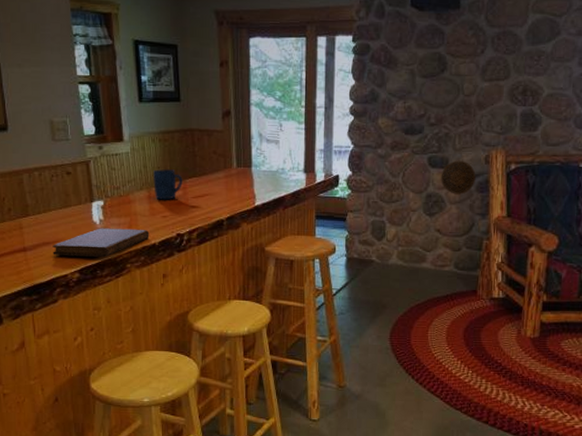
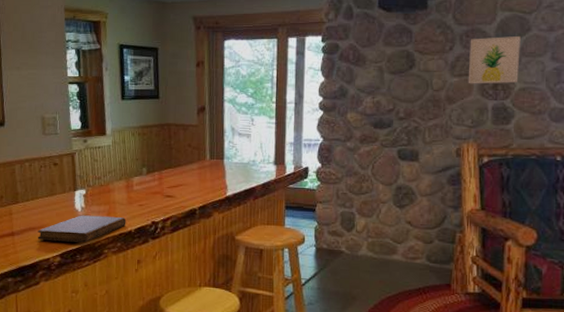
mug: present [153,169,183,200] -> none [132,161,159,190]
decorative plate: present [440,160,476,195] -> none [410,153,447,187]
wall art: none [498,39,550,90] -> present [468,35,521,84]

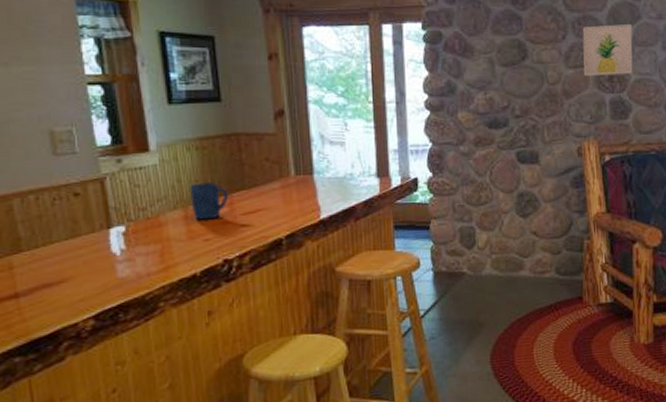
notebook: present [37,215,126,243] -> none [56,257,188,299]
mug: none [132,161,159,190] -> present [190,182,229,220]

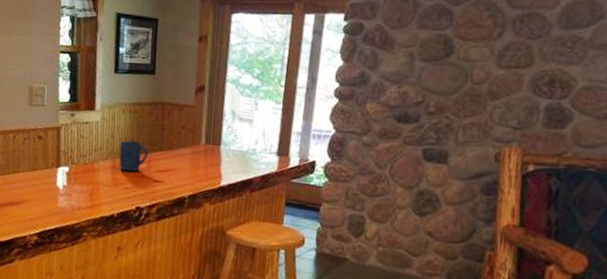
wall art: present [582,23,633,77] -> none [517,23,590,80]

